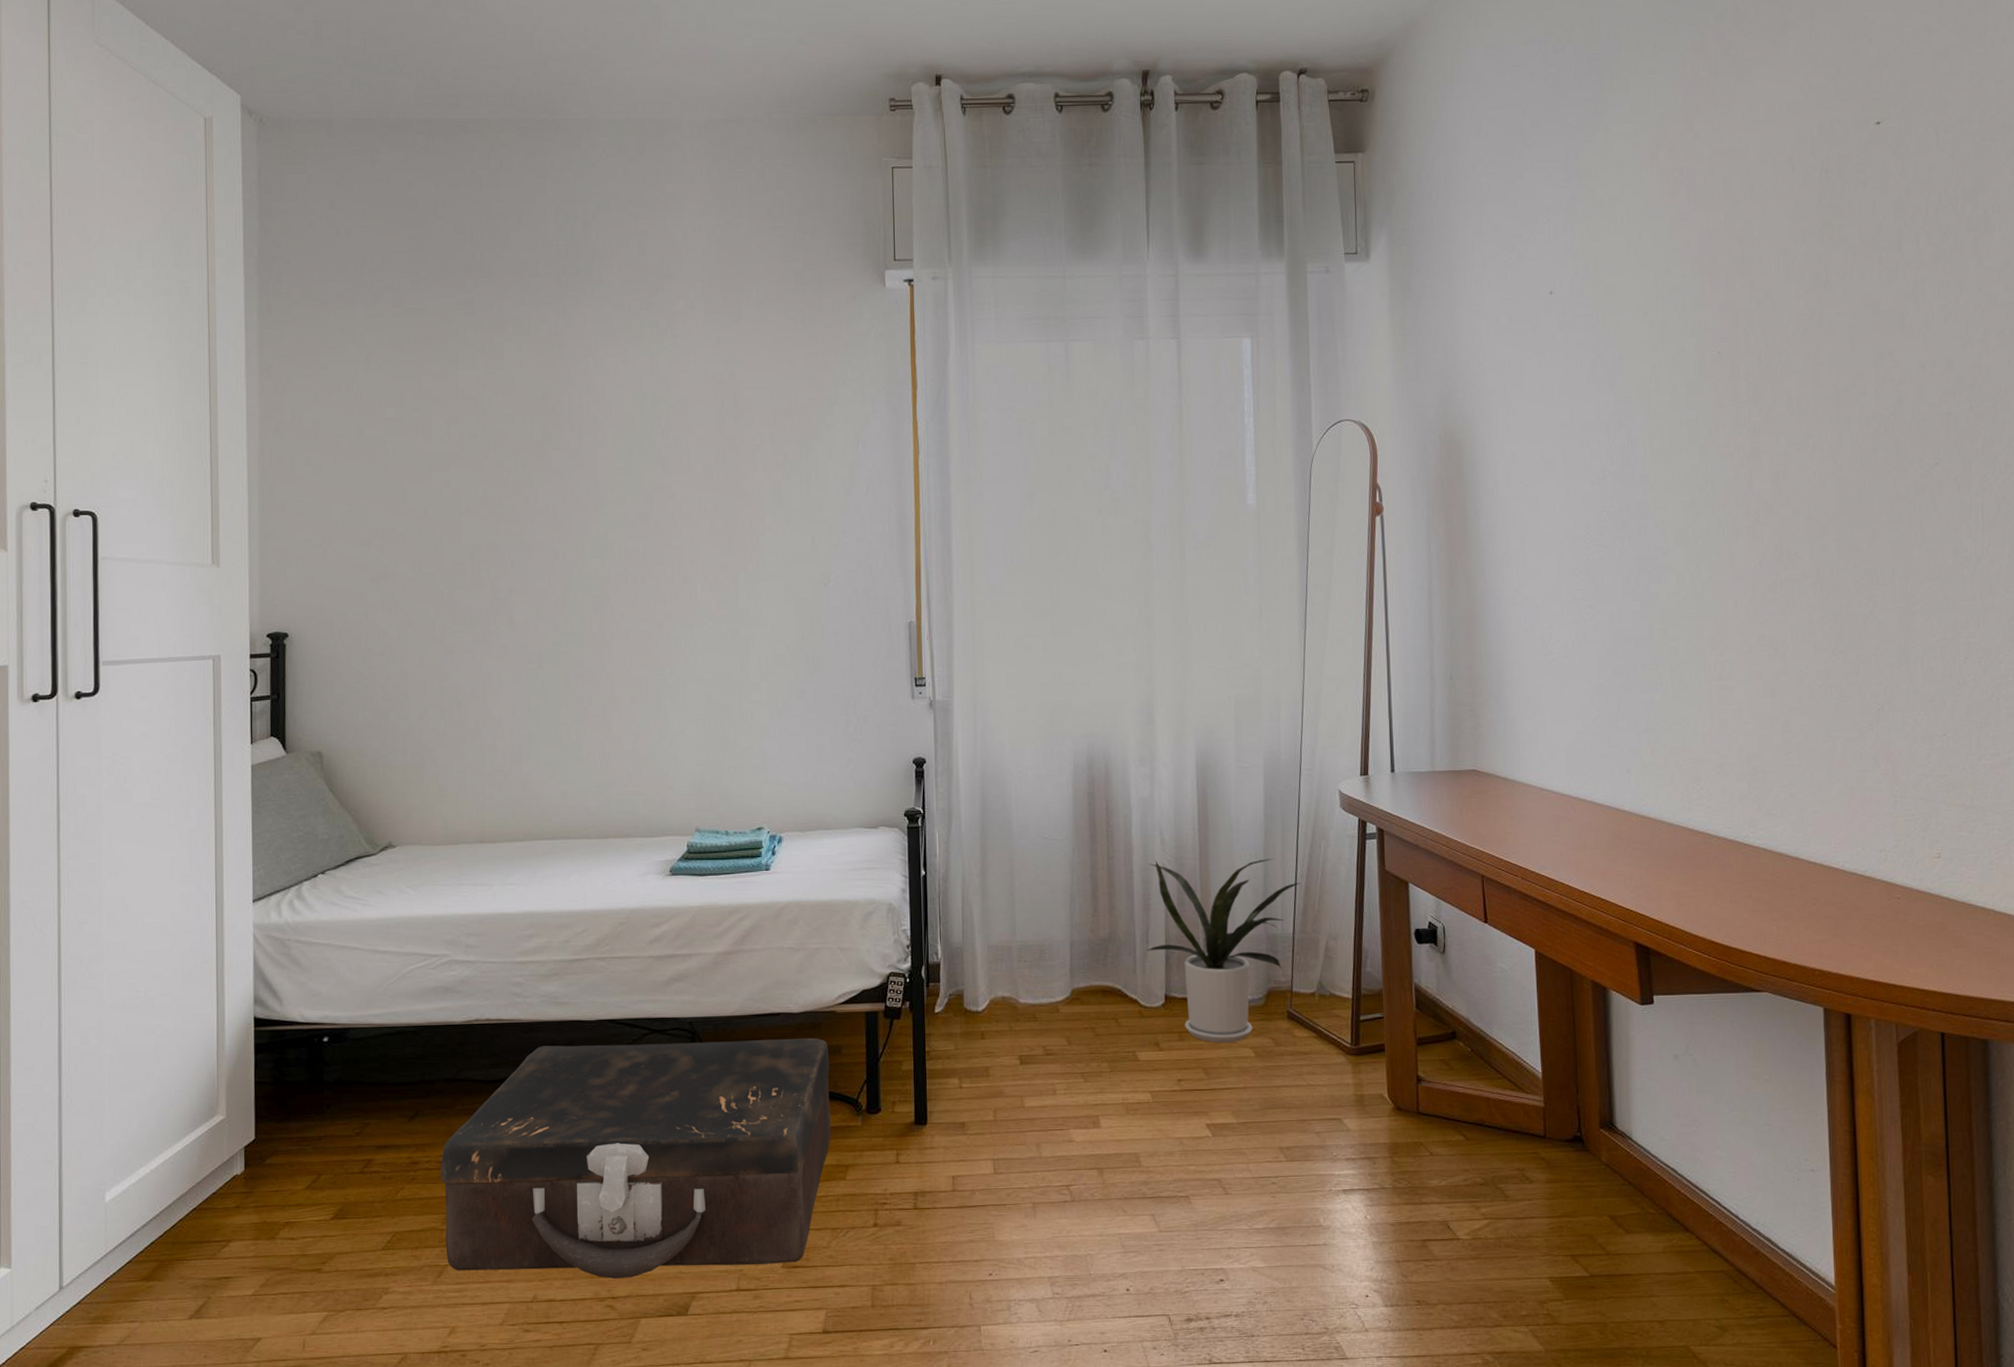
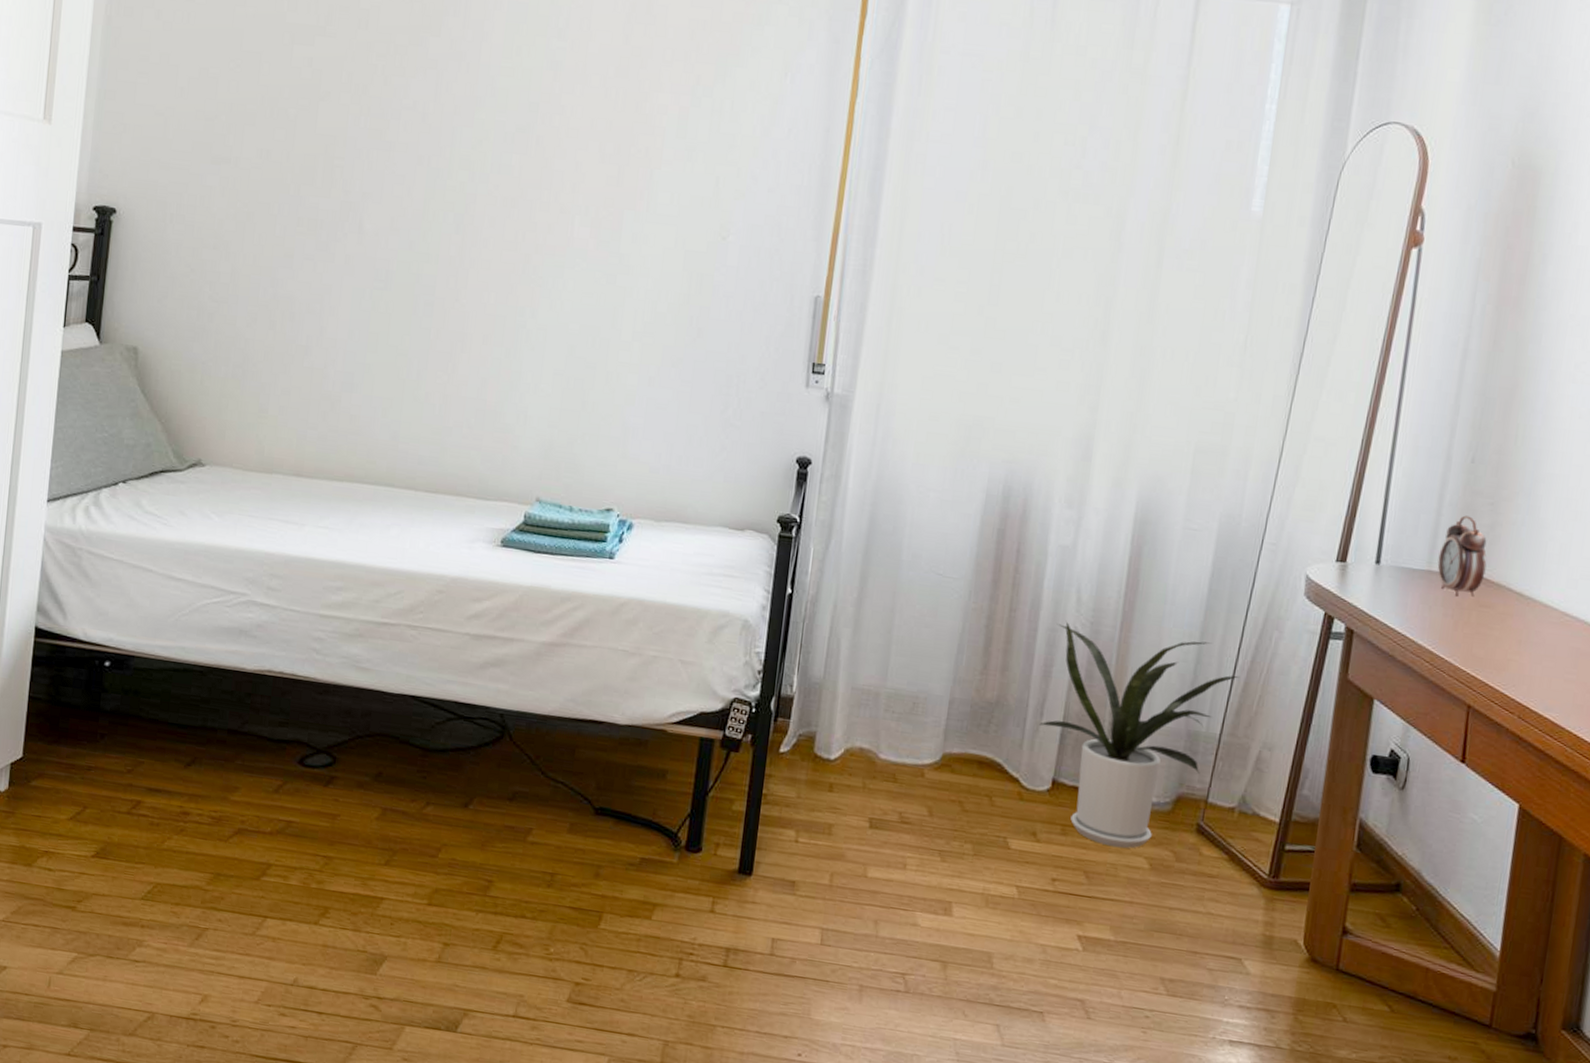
suitcase: present [440,1038,831,1279] -> none [207,711,653,1000]
alarm clock: none [1438,722,1476,789] -> present [1437,515,1487,597]

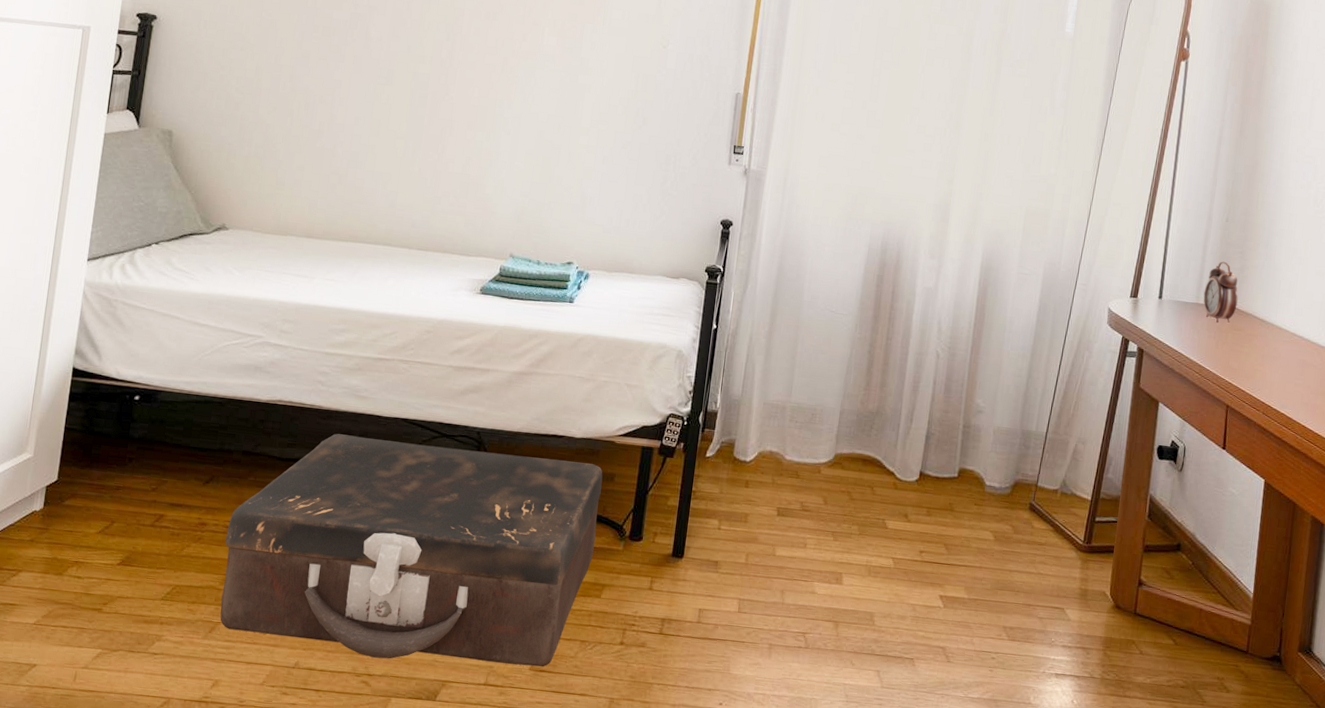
suitcase: none [207,711,653,1000] -> present [220,433,603,667]
house plant: present [1039,621,1239,849] -> none [910,346,1060,525]

